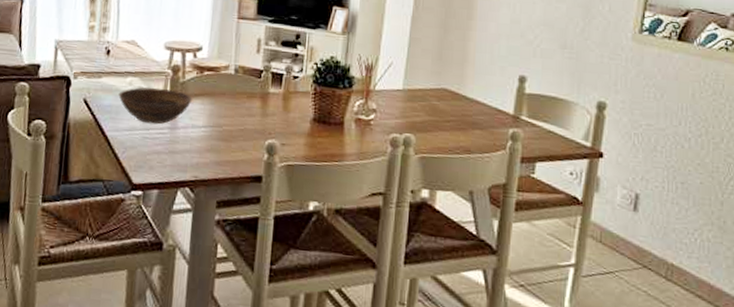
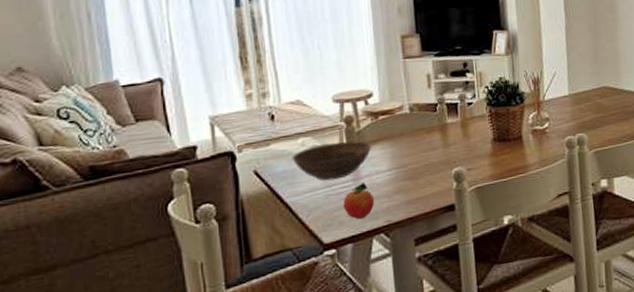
fruit: none [156,133,187,168] -> present [343,182,375,219]

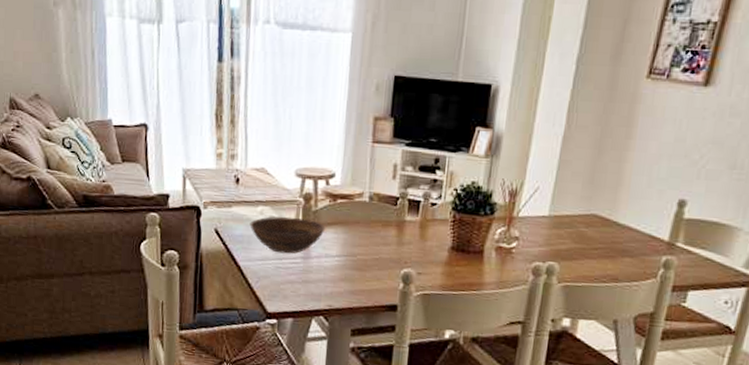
fruit: present [343,182,375,219] -> none [290,263,320,297]

